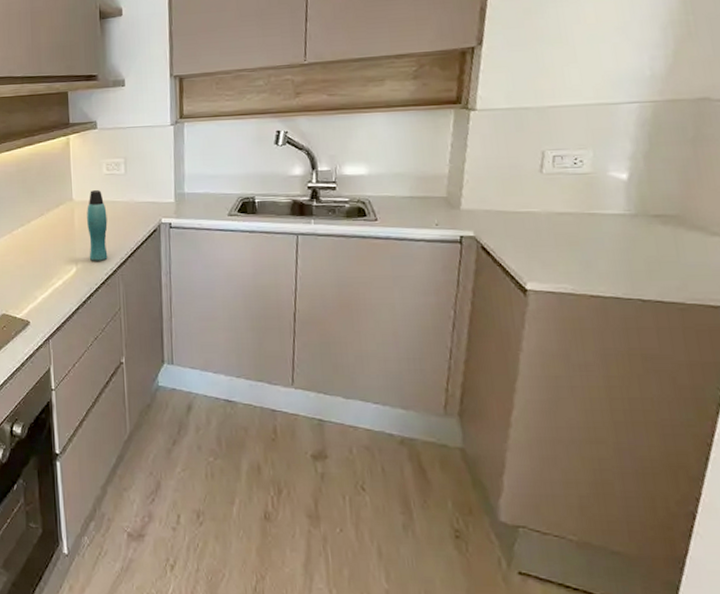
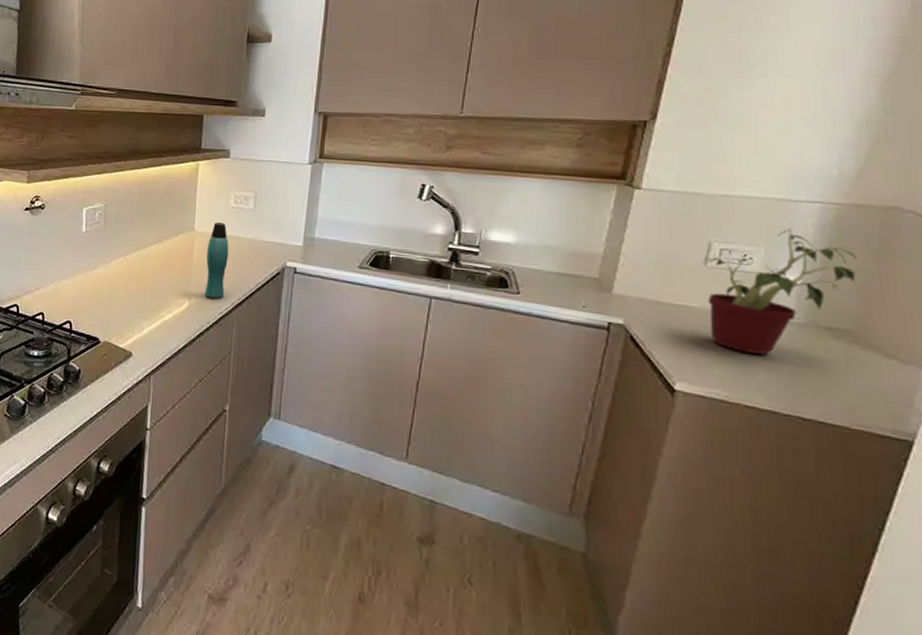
potted plant: none [540,129,681,248] -> present [704,228,861,355]

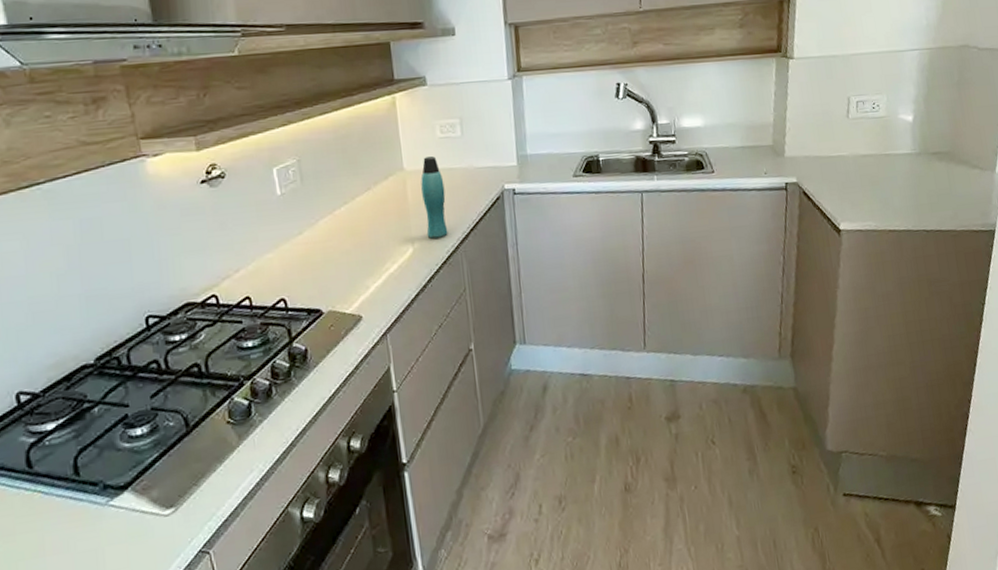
potted plant: present [704,228,861,355] -> none [847,74,950,187]

